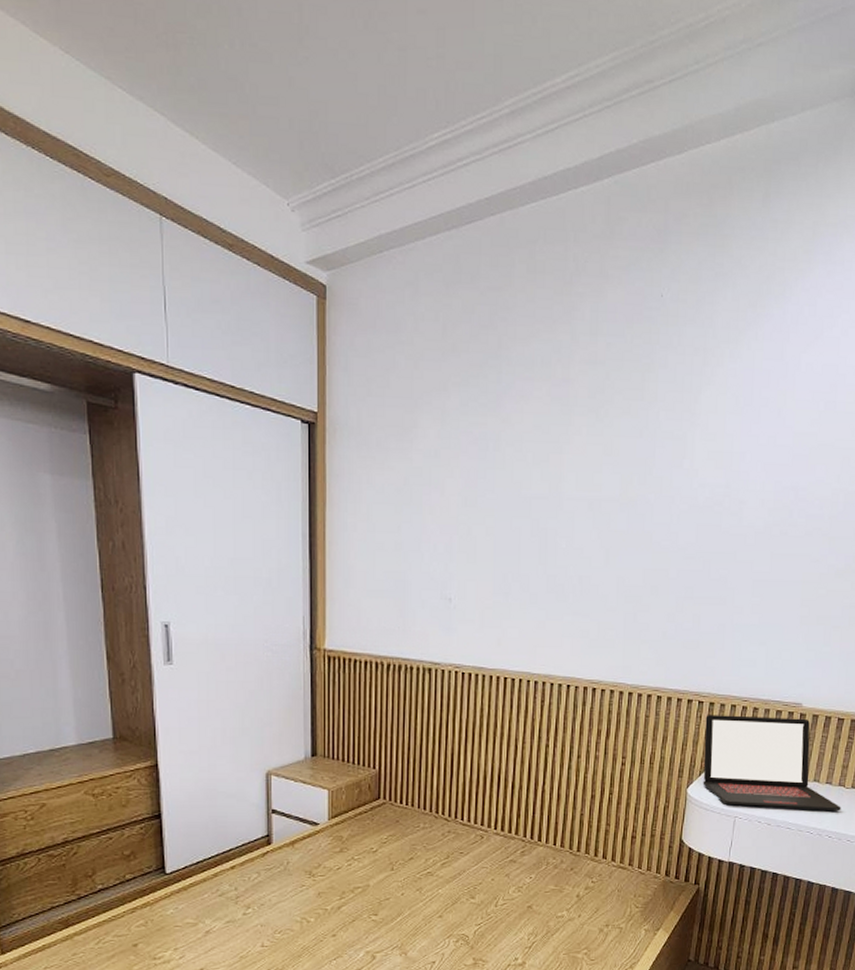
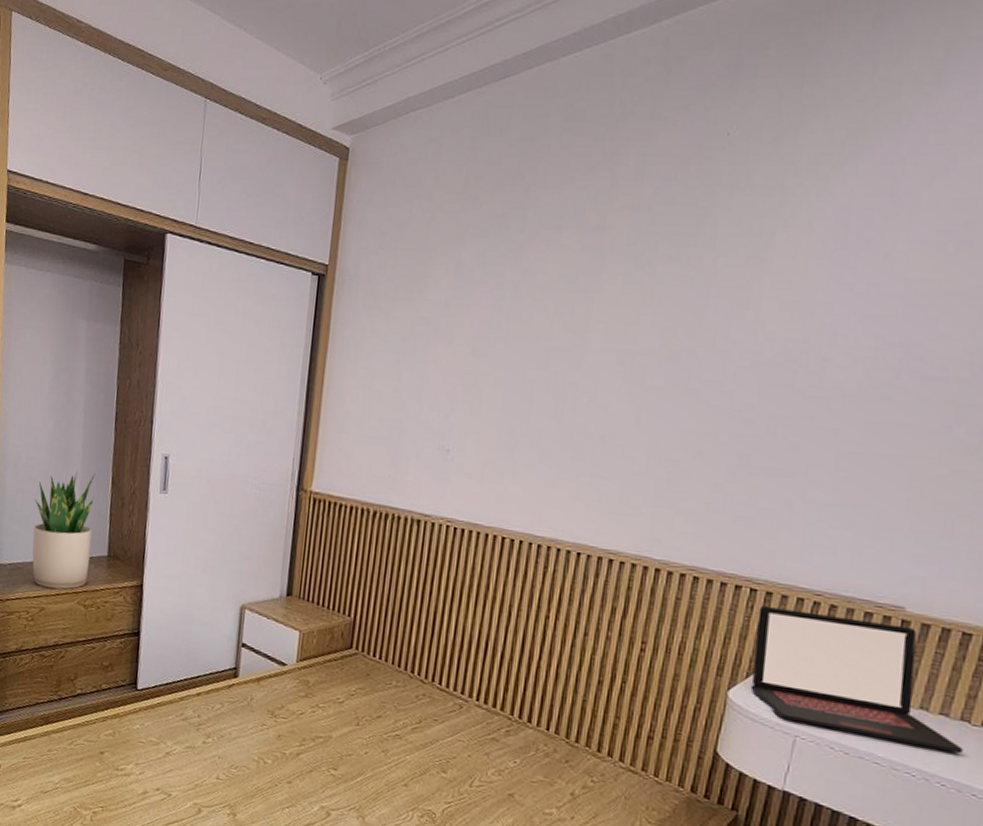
planter: none [14,649,93,782] -> present [32,471,95,590]

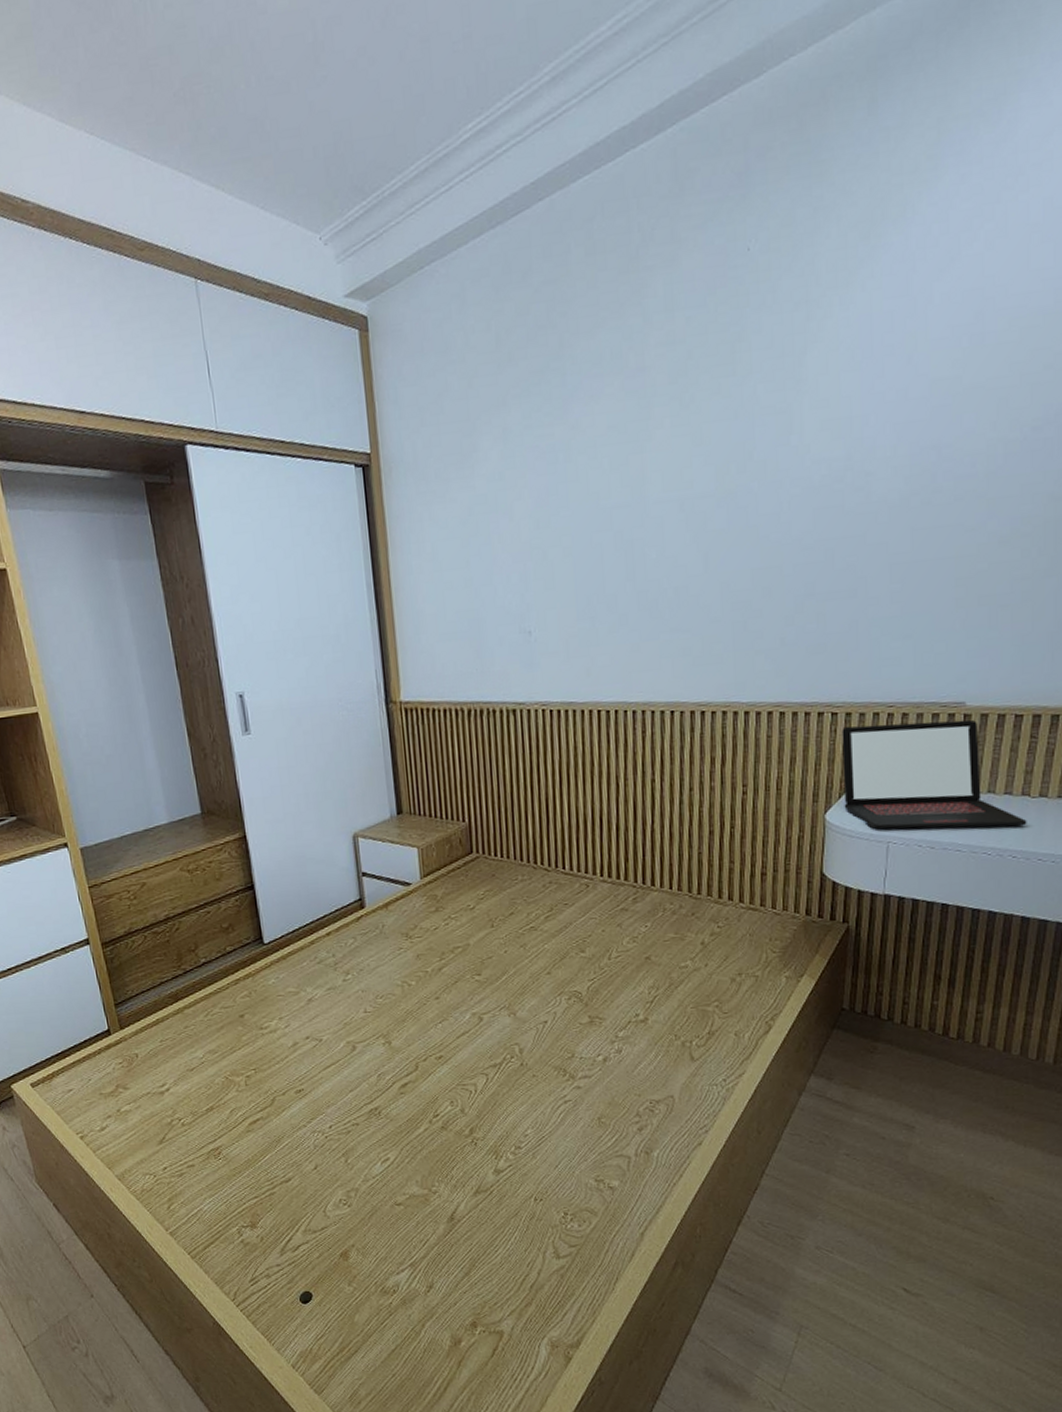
planter: present [32,471,95,590] -> none [106,728,185,862]

